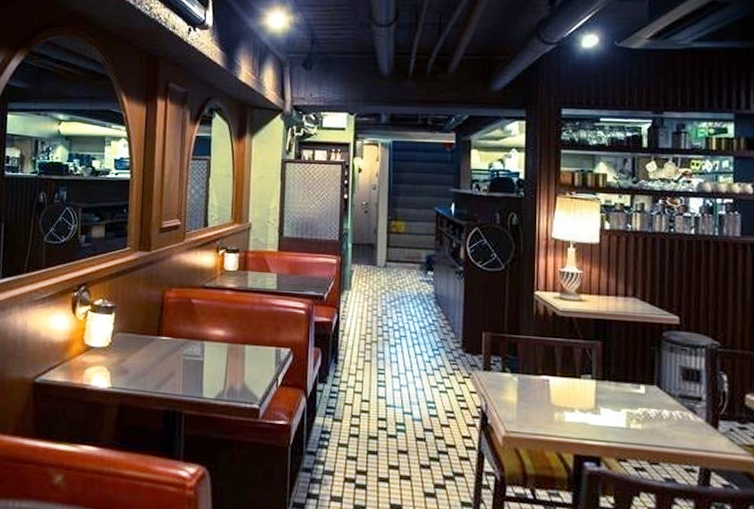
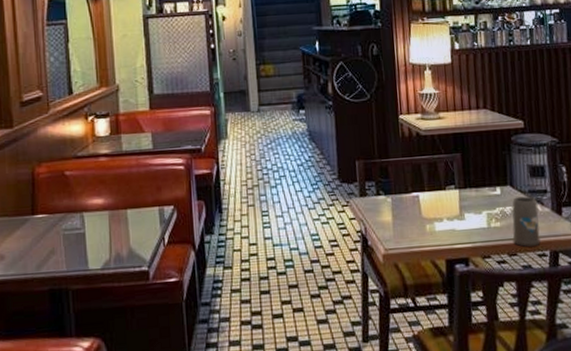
beer mug: none [655,400,690,458] -> present [512,196,541,247]

